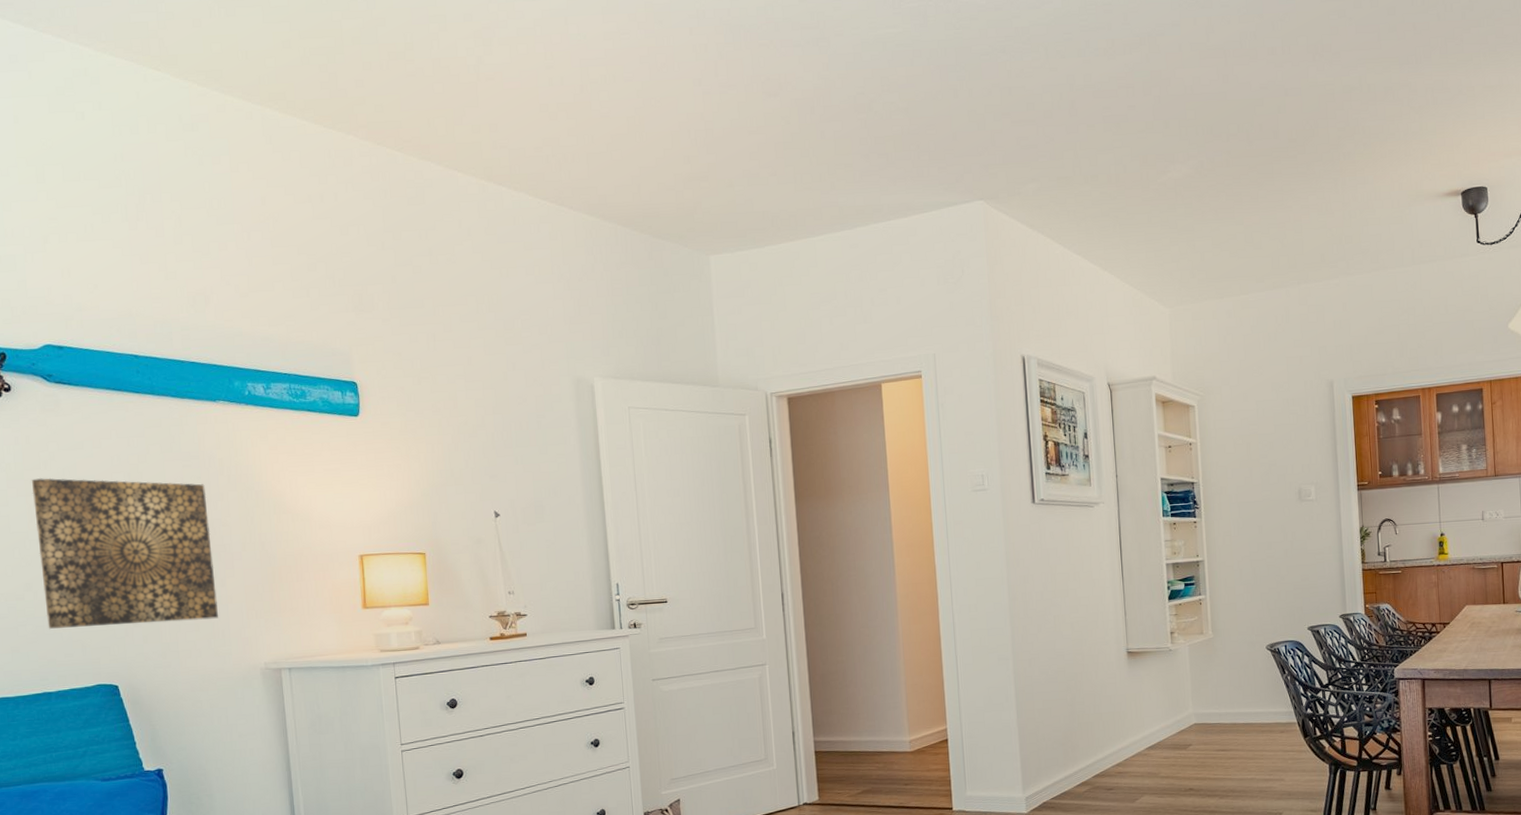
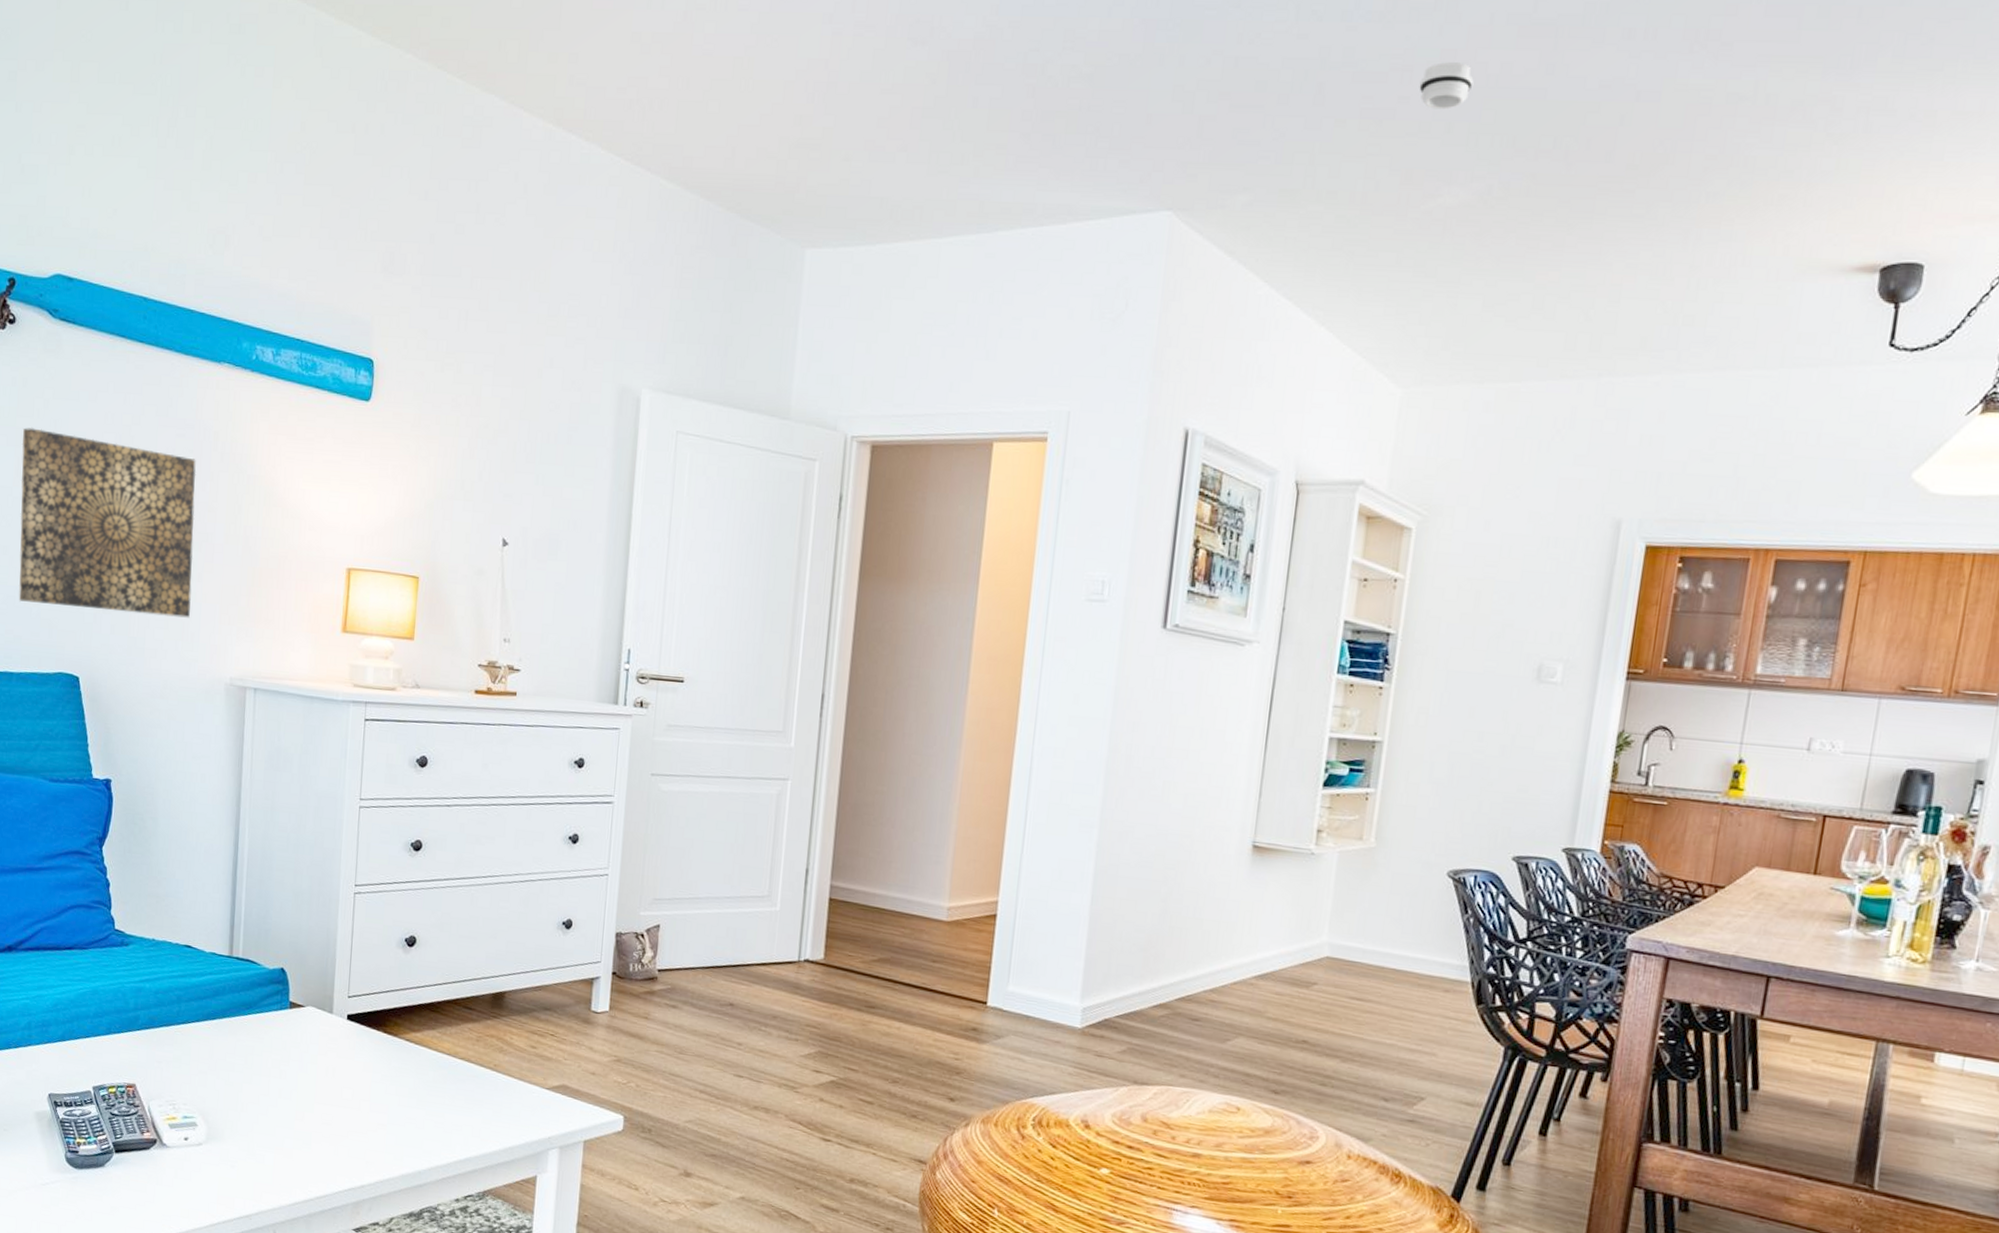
smoke detector: none [1140,79,1177,113] -> present [1419,62,1474,110]

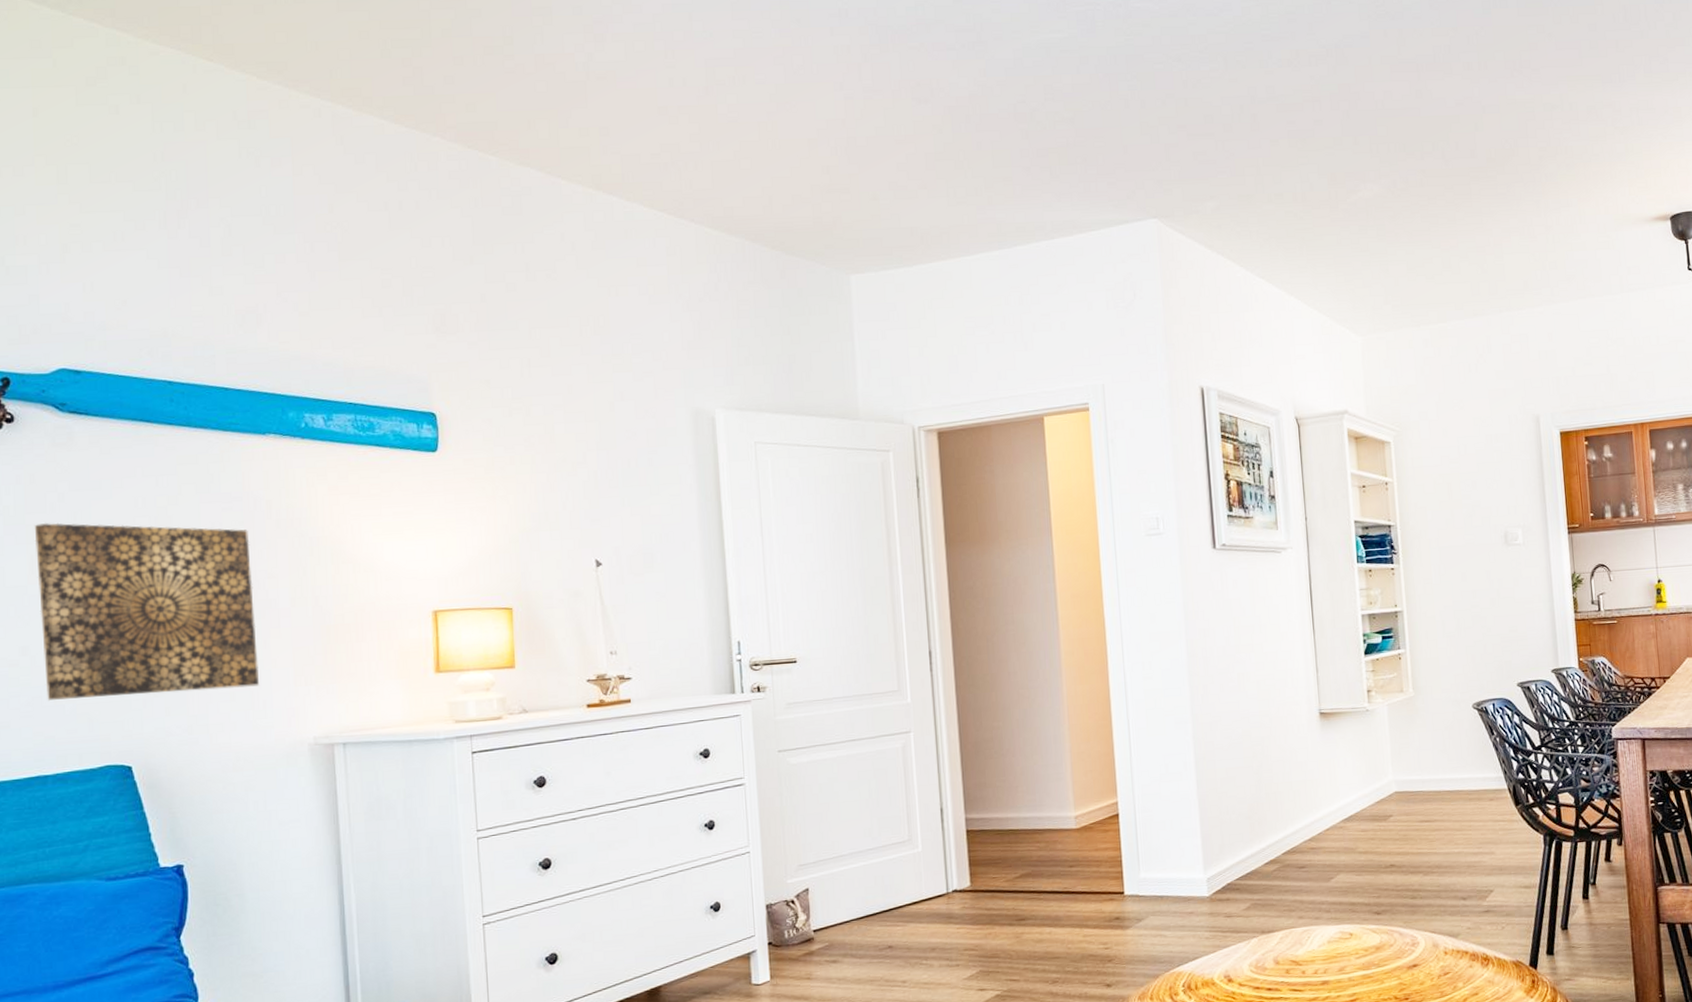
smoke detector: present [1419,62,1474,110] -> none [1327,93,1367,128]

